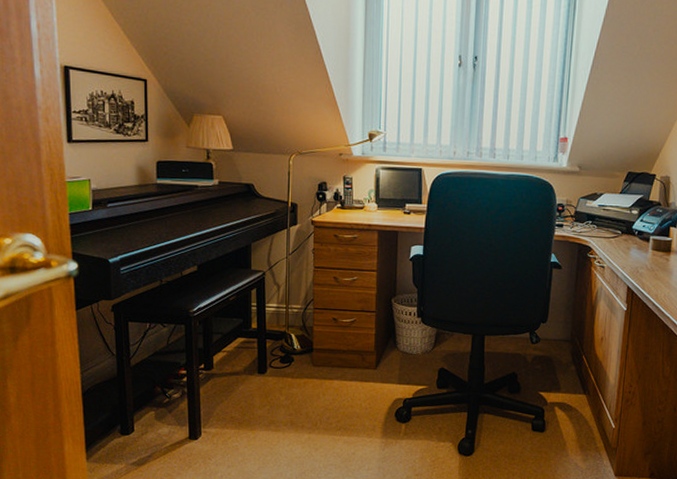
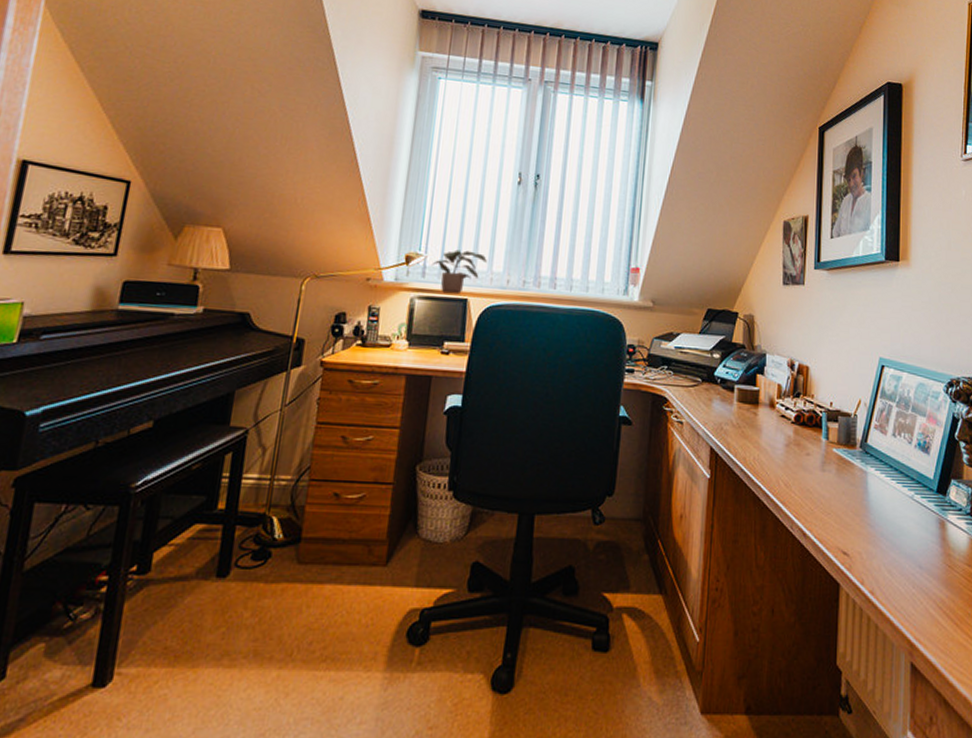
potted plant: none [390,127,436,165] -> present [431,249,487,295]

